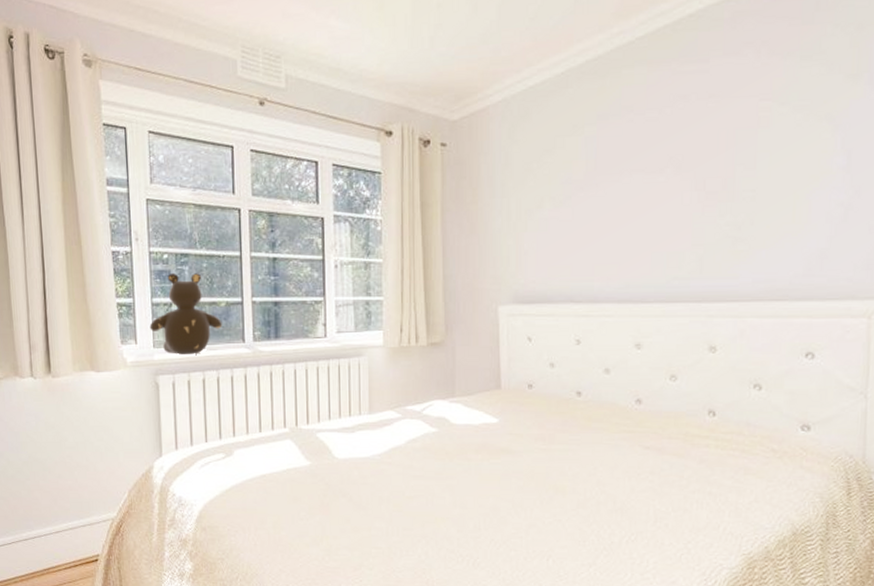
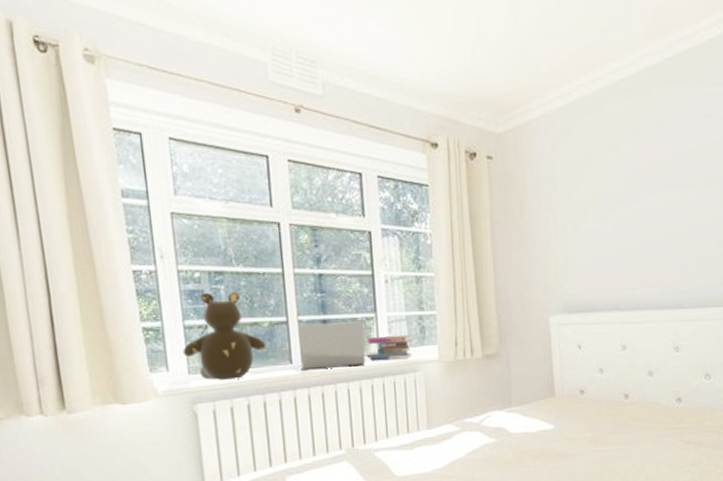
laptop: none [252,305,313,350] -> present [298,321,366,371]
books: none [314,319,358,344] -> present [366,334,412,361]

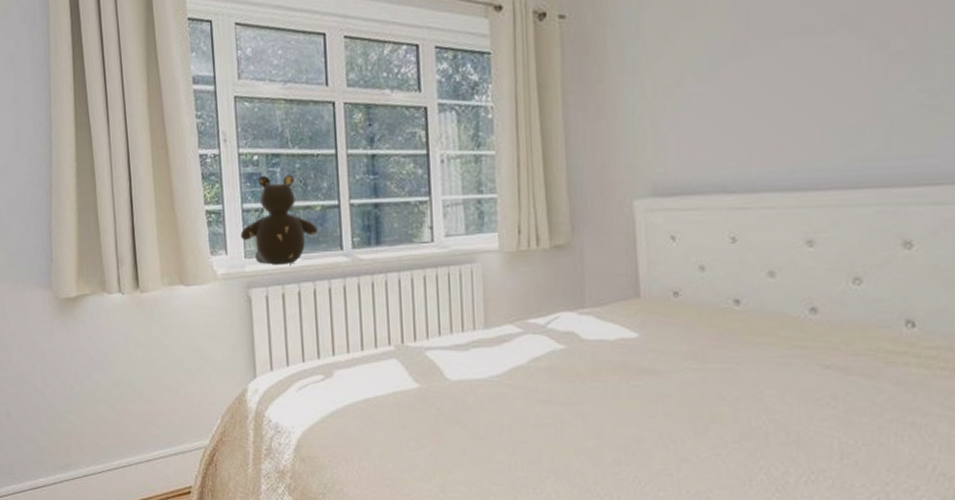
laptop: present [298,321,366,371] -> none [350,205,418,258]
books: present [366,334,412,361] -> none [419,220,469,250]

